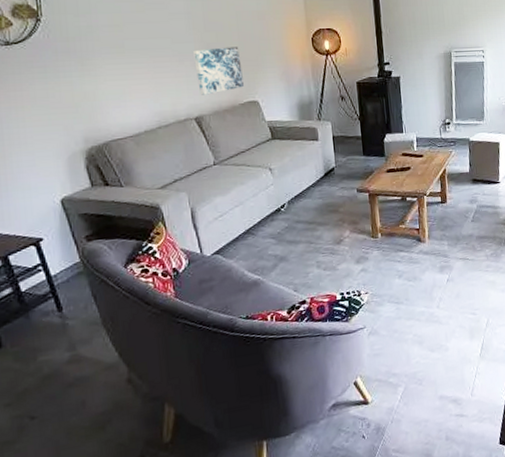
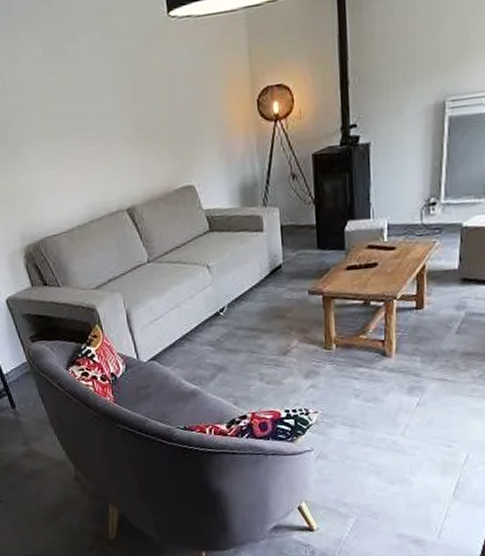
wall art: present [193,47,245,95] -> none [122,119,179,182]

